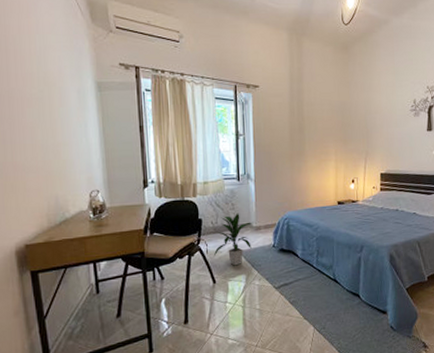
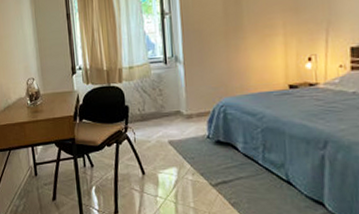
indoor plant: present [213,212,254,266] -> none [141,99,185,157]

